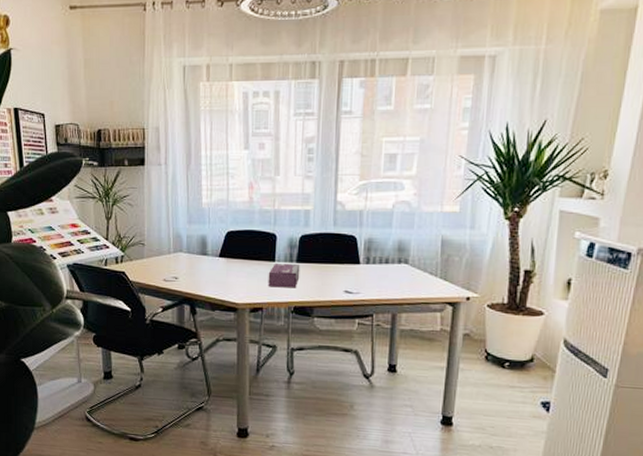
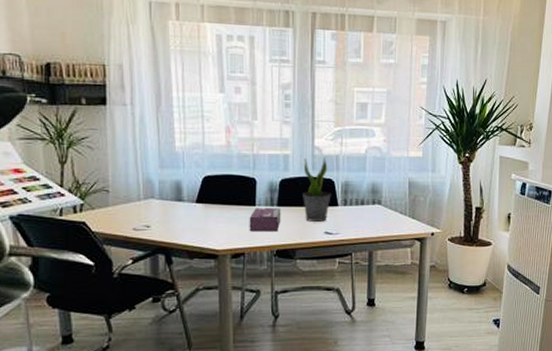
potted plant: none [322,212,353,280] -> present [303,156,331,222]

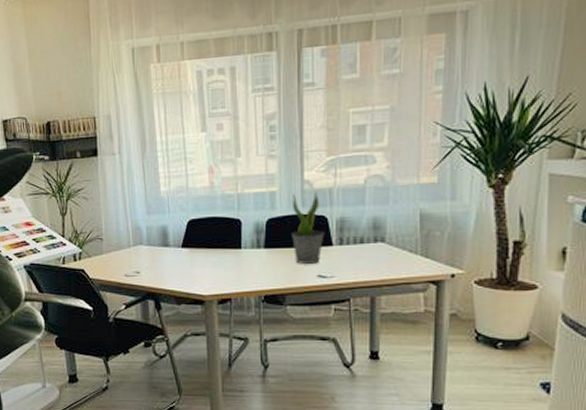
tissue box: present [249,207,281,232] -> none [235,249,269,276]

